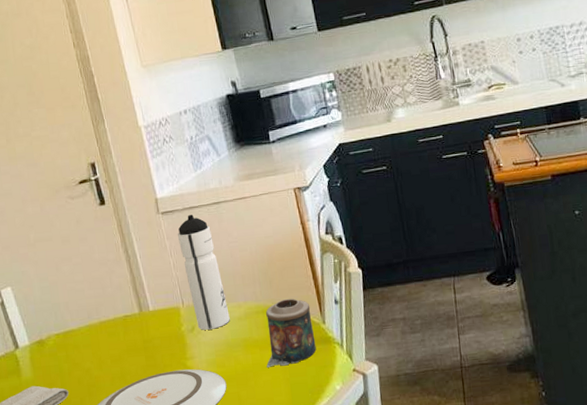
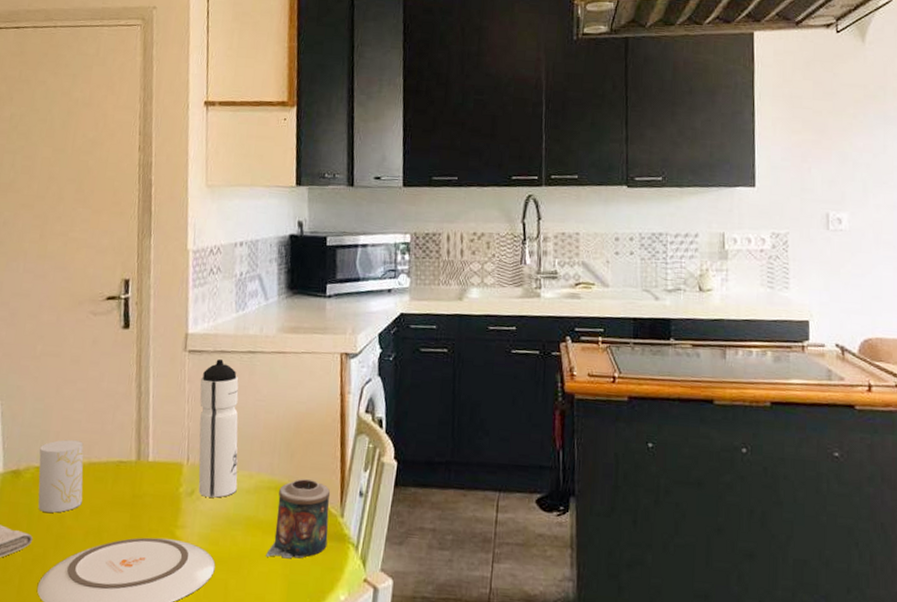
cup: none [55,306,102,369] -> present [38,440,84,513]

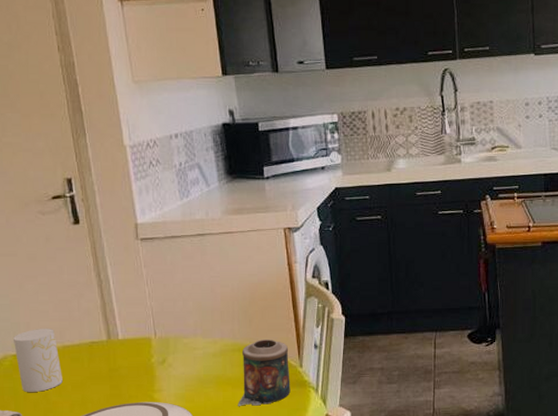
water bottle: present [198,359,239,498] -> none [155,244,204,363]

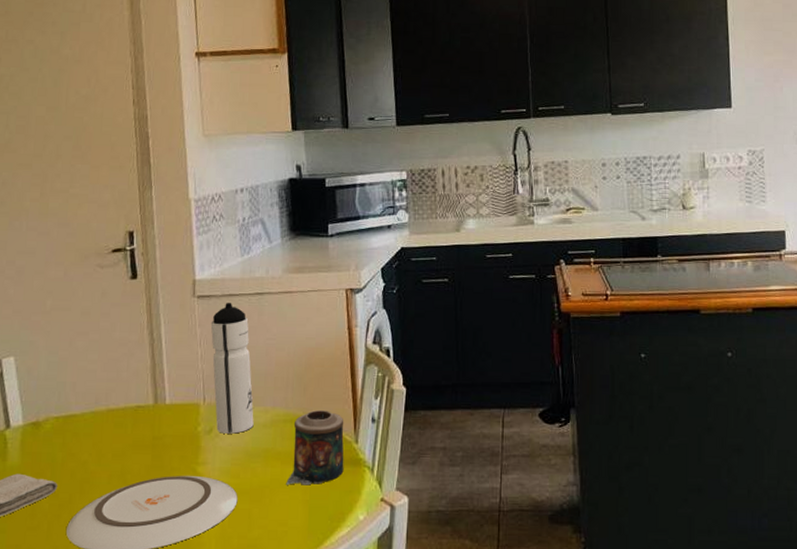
cup: present [14,329,63,392] -> none [57,389,104,459]
water bottle: none [155,244,204,363] -> present [210,303,254,434]

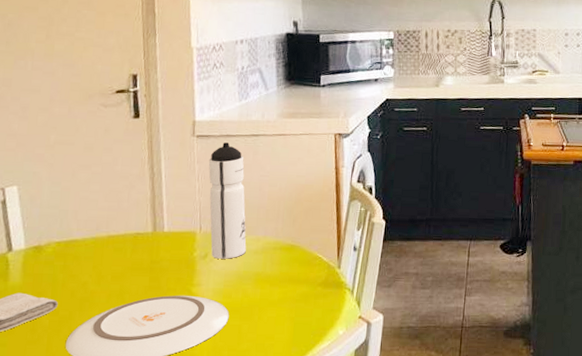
candle: present [286,410,344,486] -> none [274,239,329,305]

